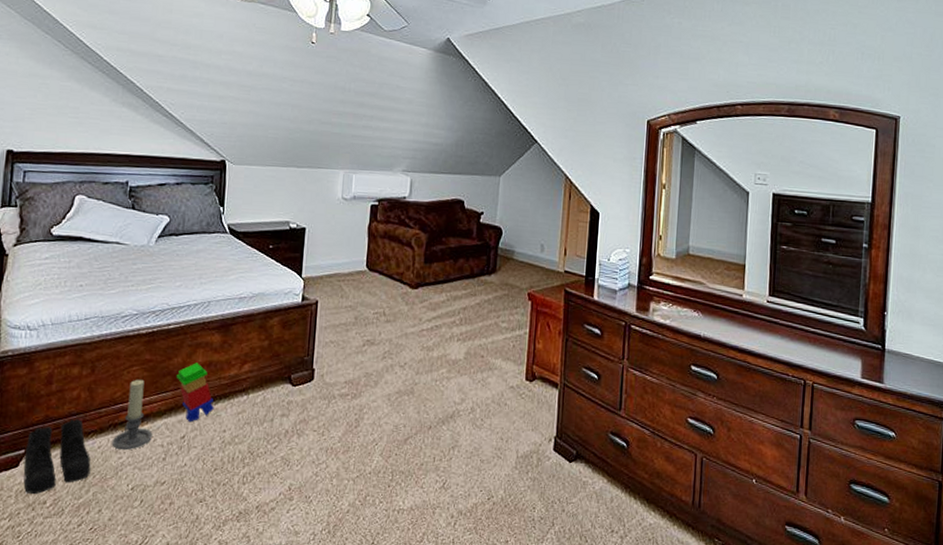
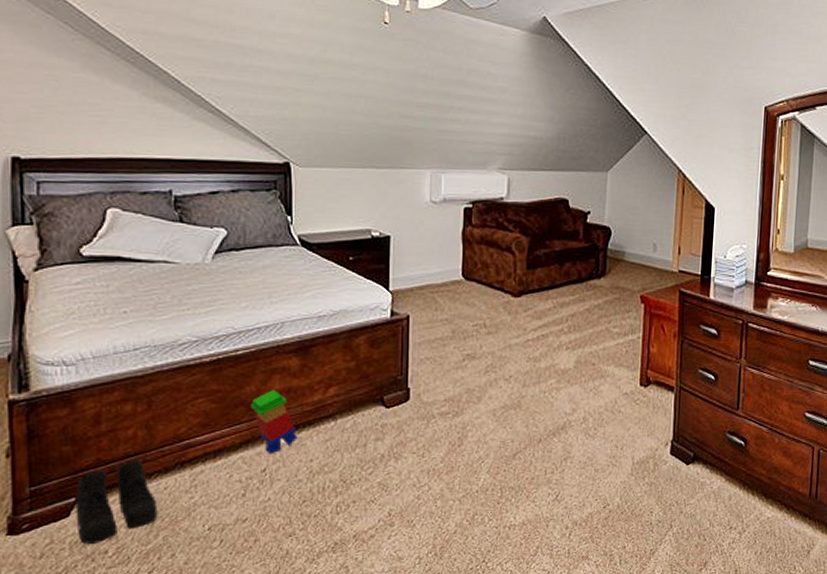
candle holder: present [112,379,153,451] -> none [180,412,228,490]

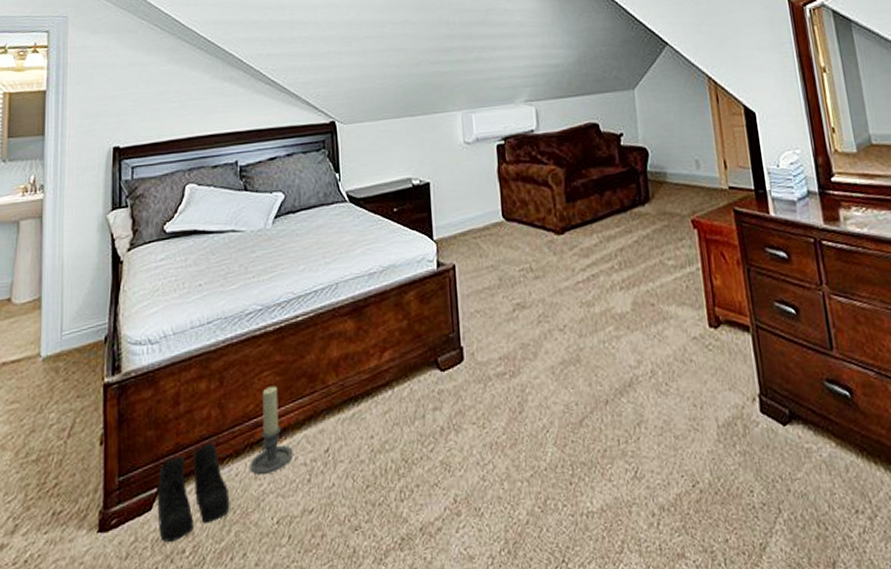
candle holder: none [180,412,228,490] -> present [249,386,293,476]
stacking toy: present [250,390,298,454] -> none [310,357,357,431]

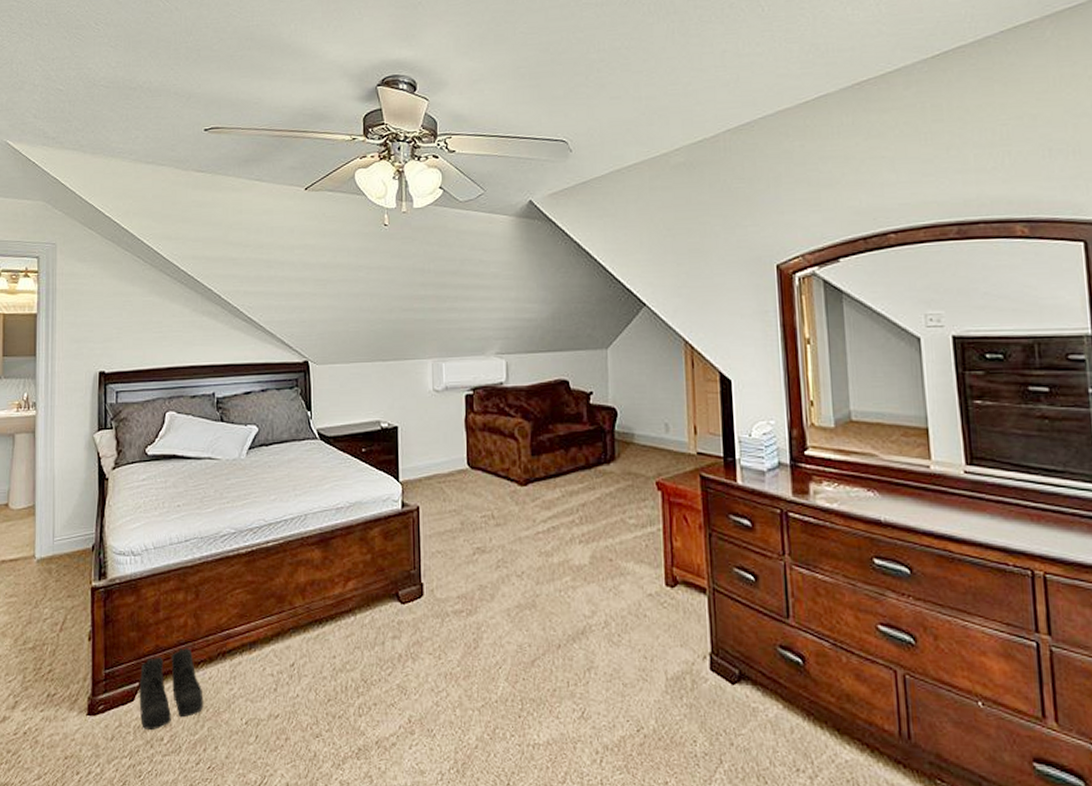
candle holder: present [249,386,293,476] -> none [222,603,261,681]

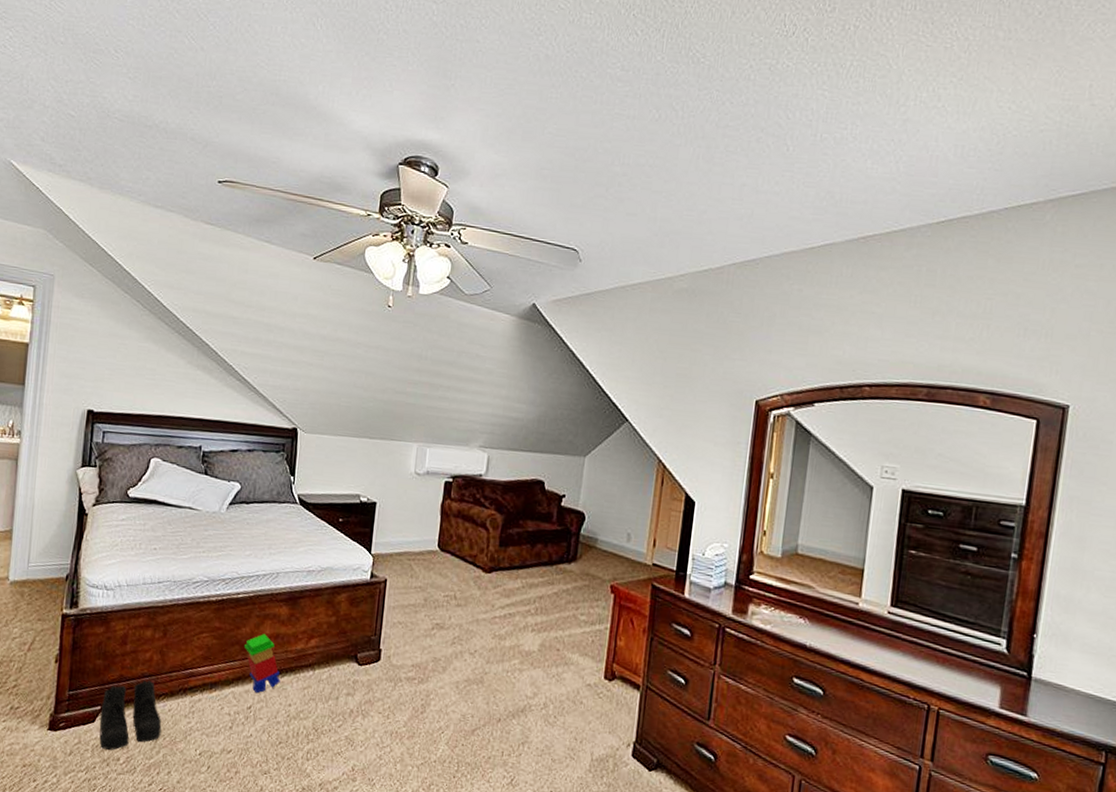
stacking toy: none [279,582,321,648] -> present [243,634,280,694]

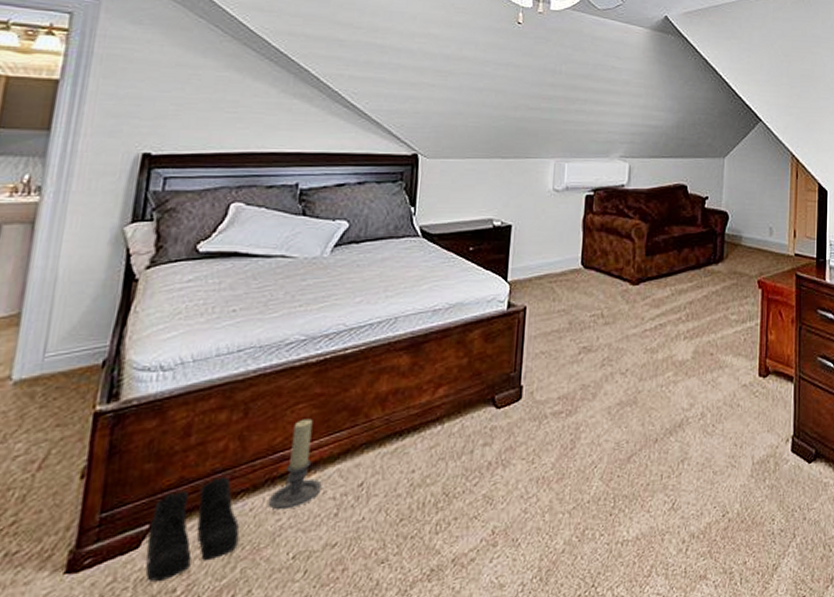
candle holder: none [181,646,220,716] -> present [268,418,322,510]
stacking toy: present [243,634,280,694] -> none [353,392,401,466]

